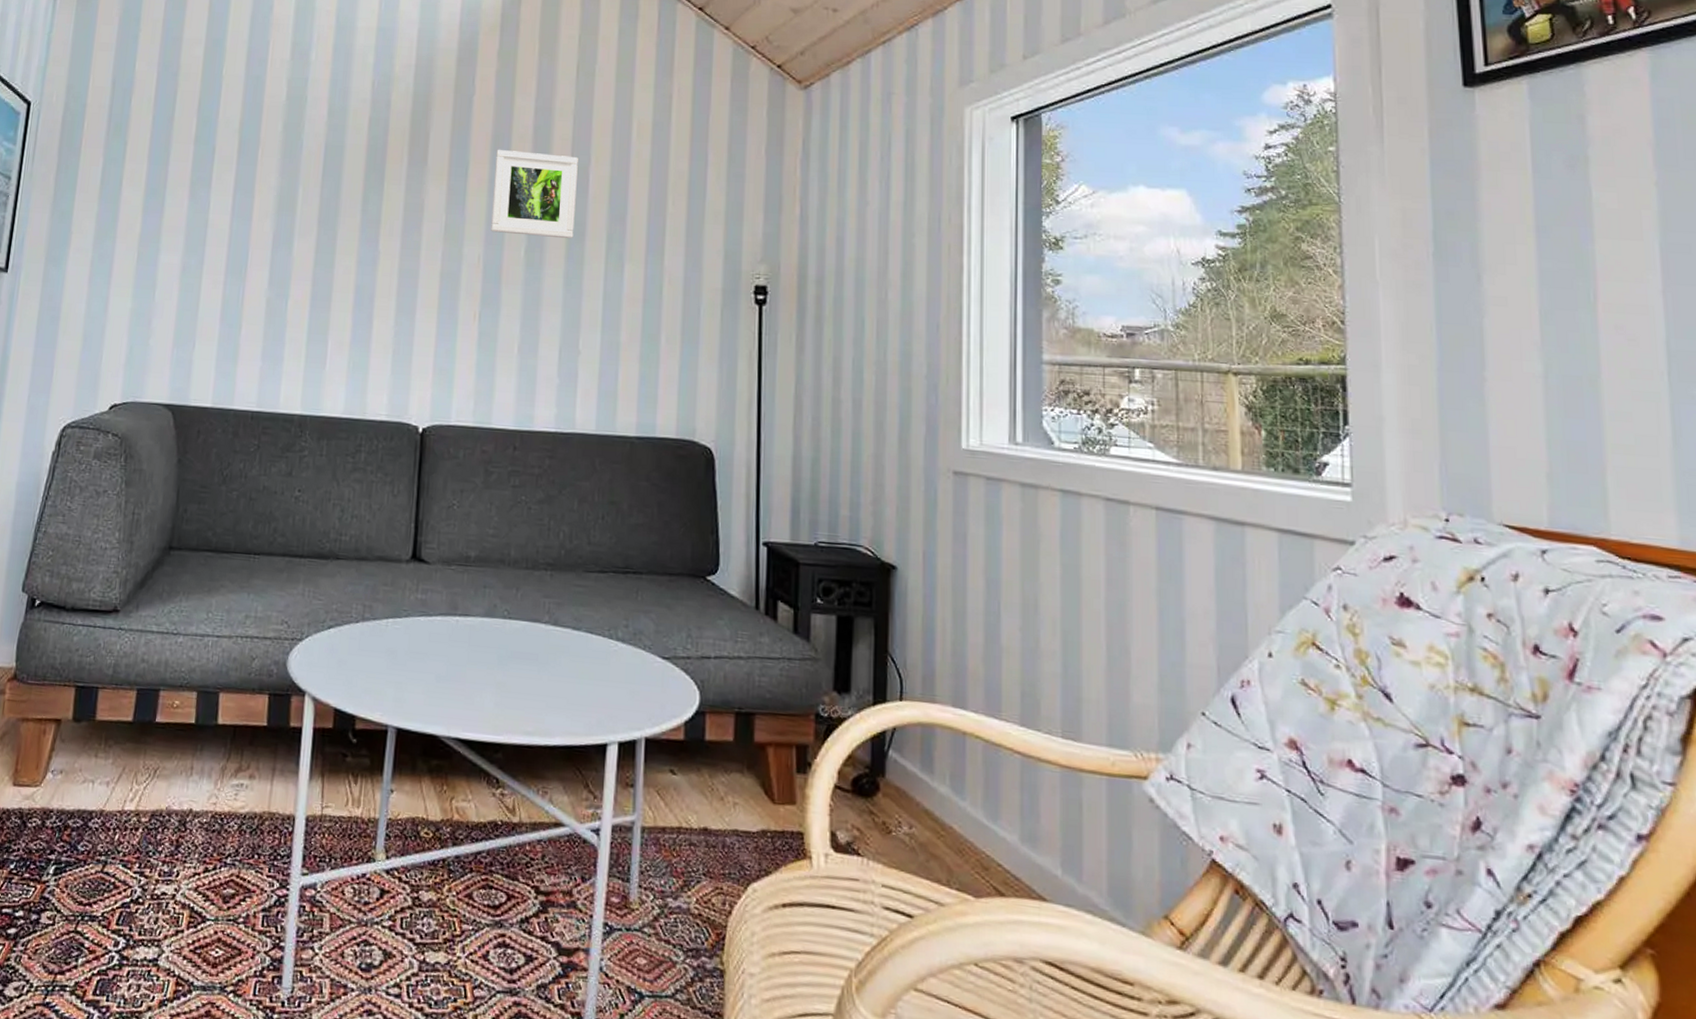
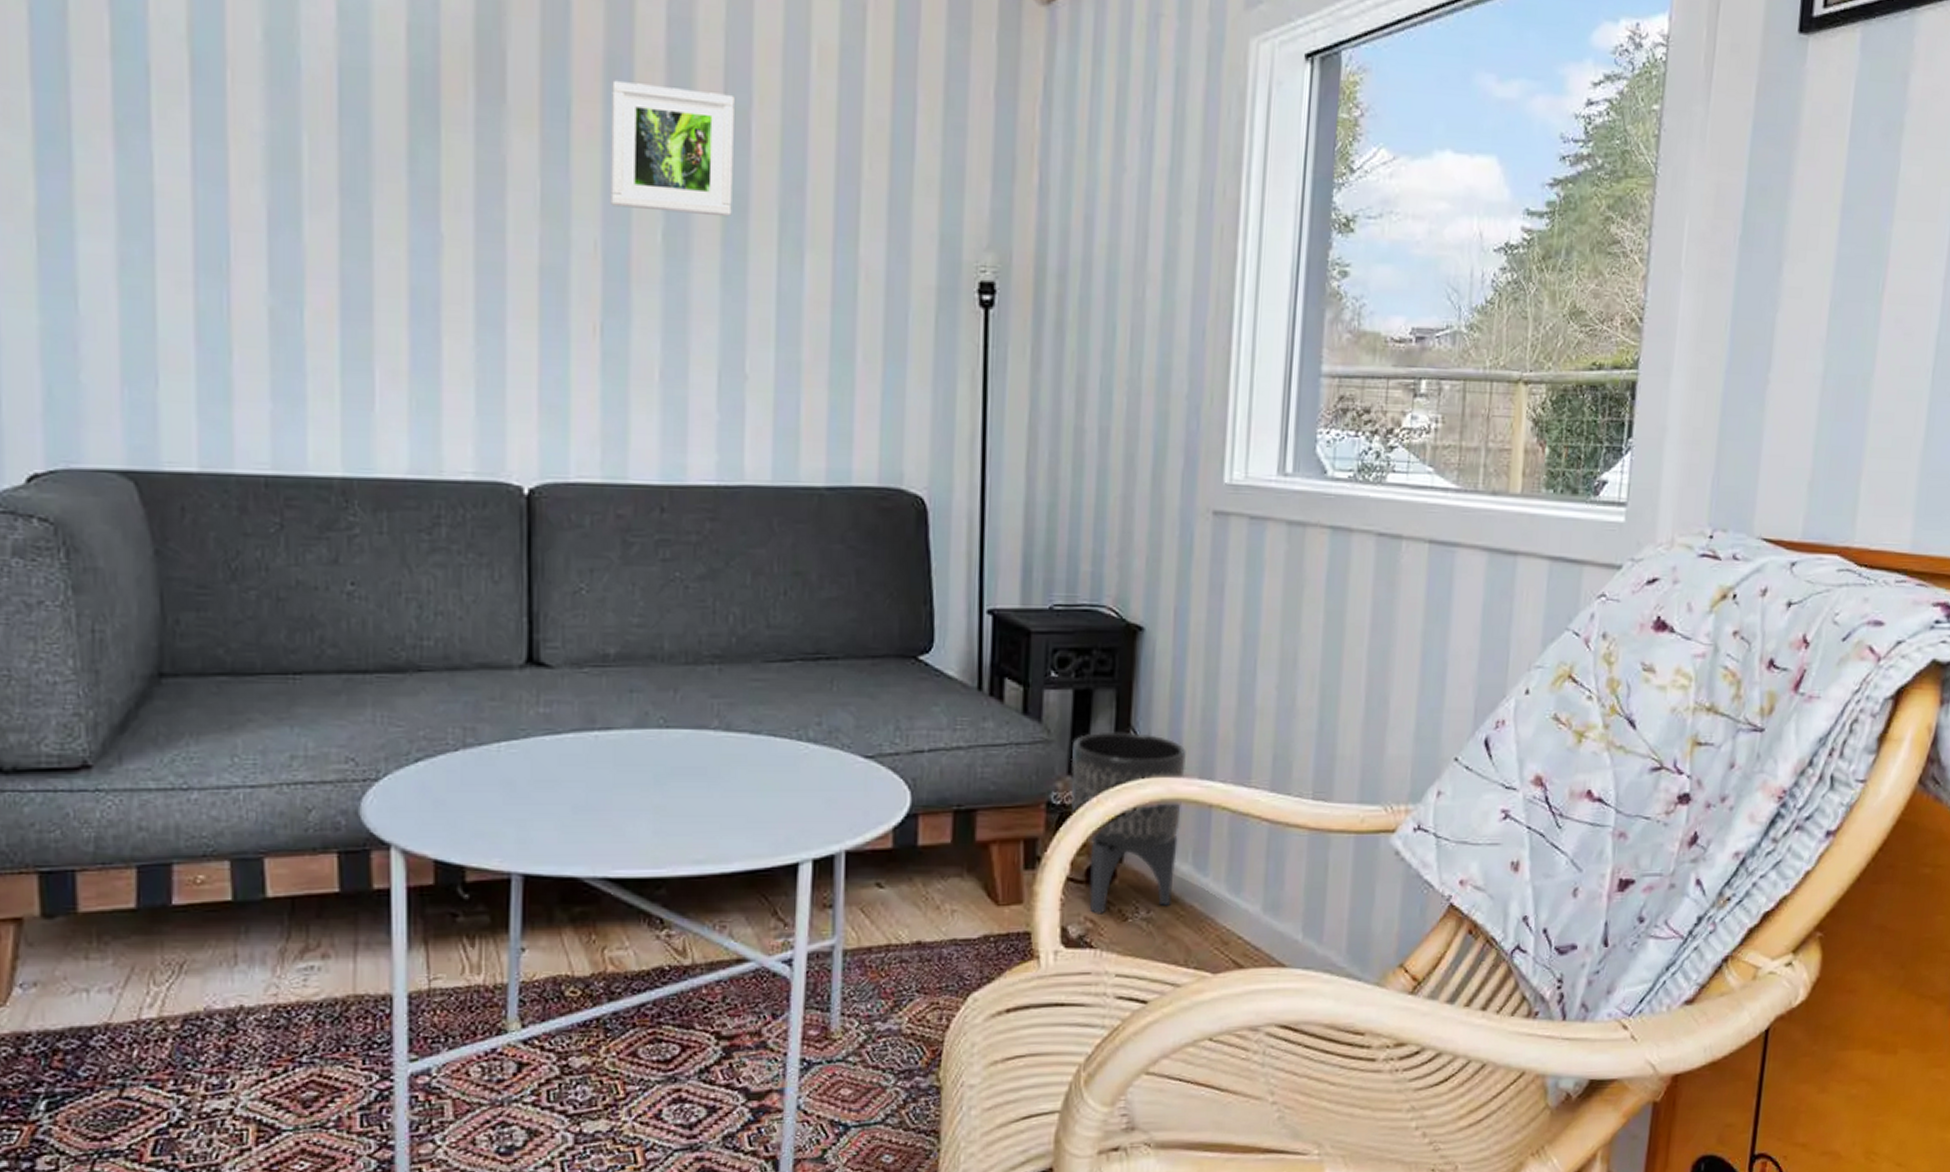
planter: none [836,655,940,824] -> present [1071,731,1187,914]

